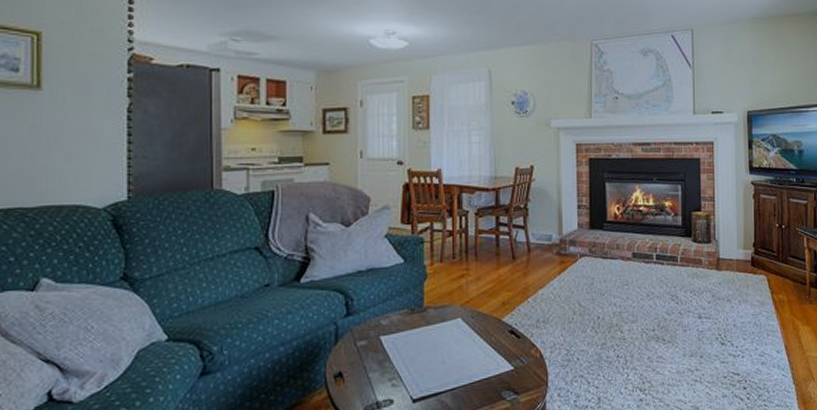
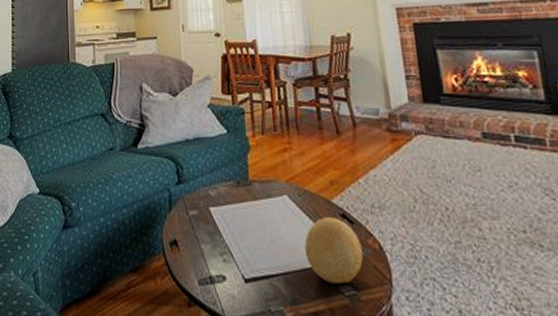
decorative ball: none [474,334,526,392] -> present [304,217,364,284]

